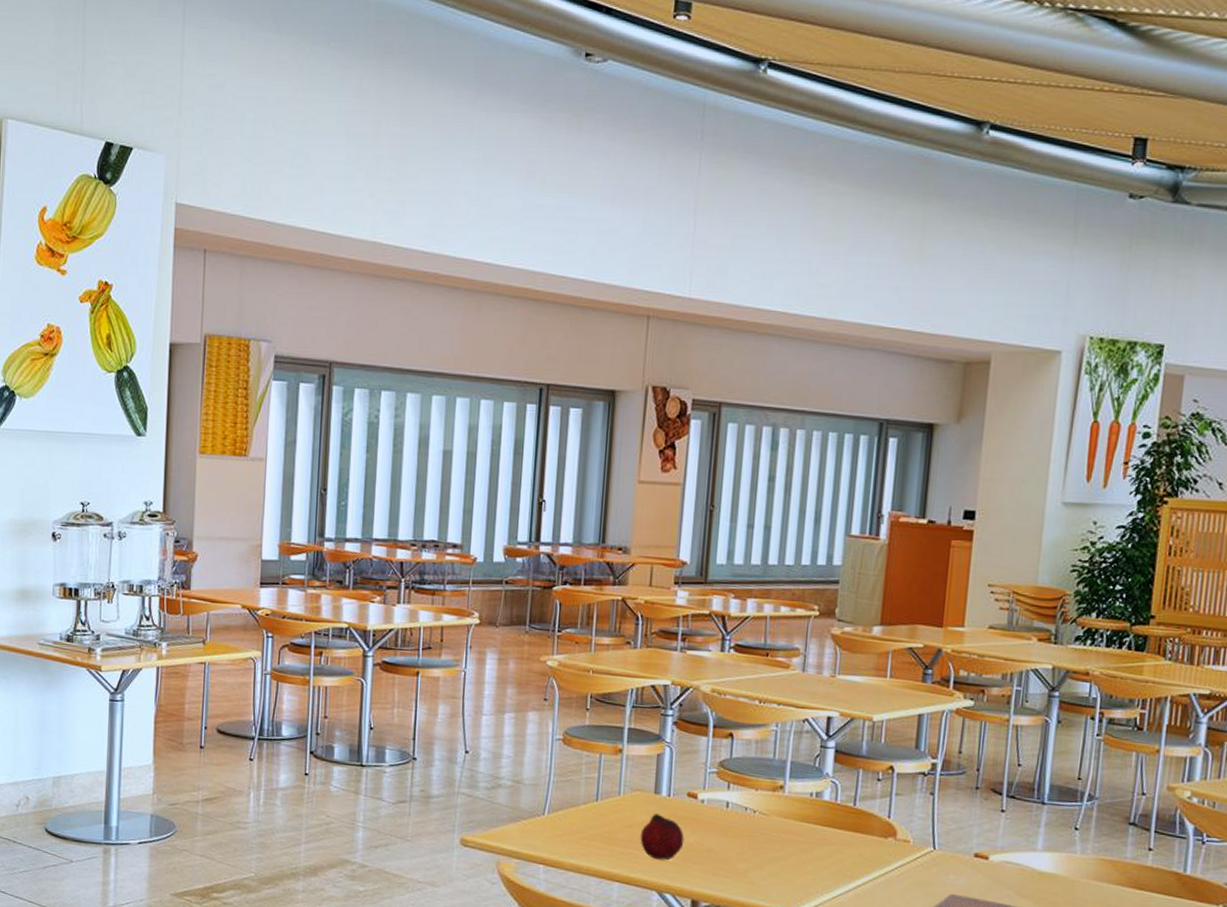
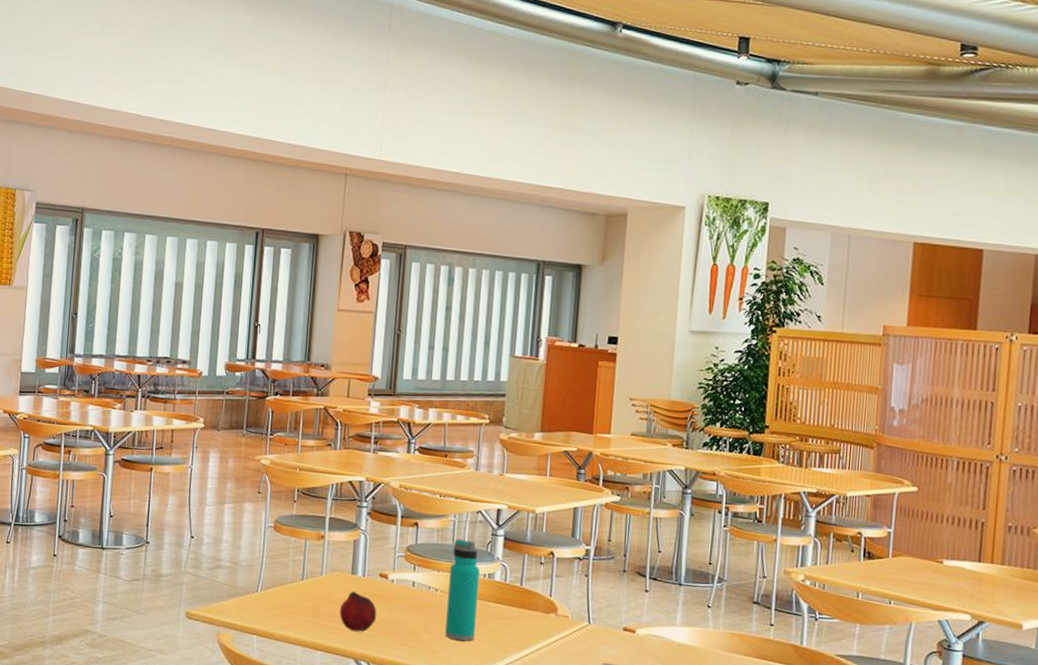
water bottle: none [764,752,806,870] -> present [445,539,480,641]

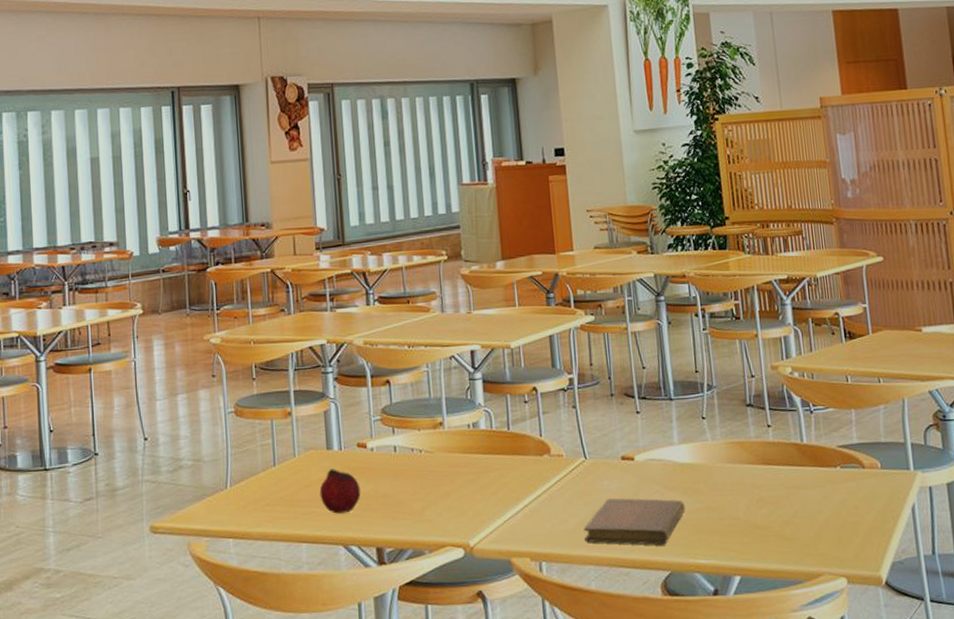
water bottle: present [445,539,480,641] -> none [430,390,469,503]

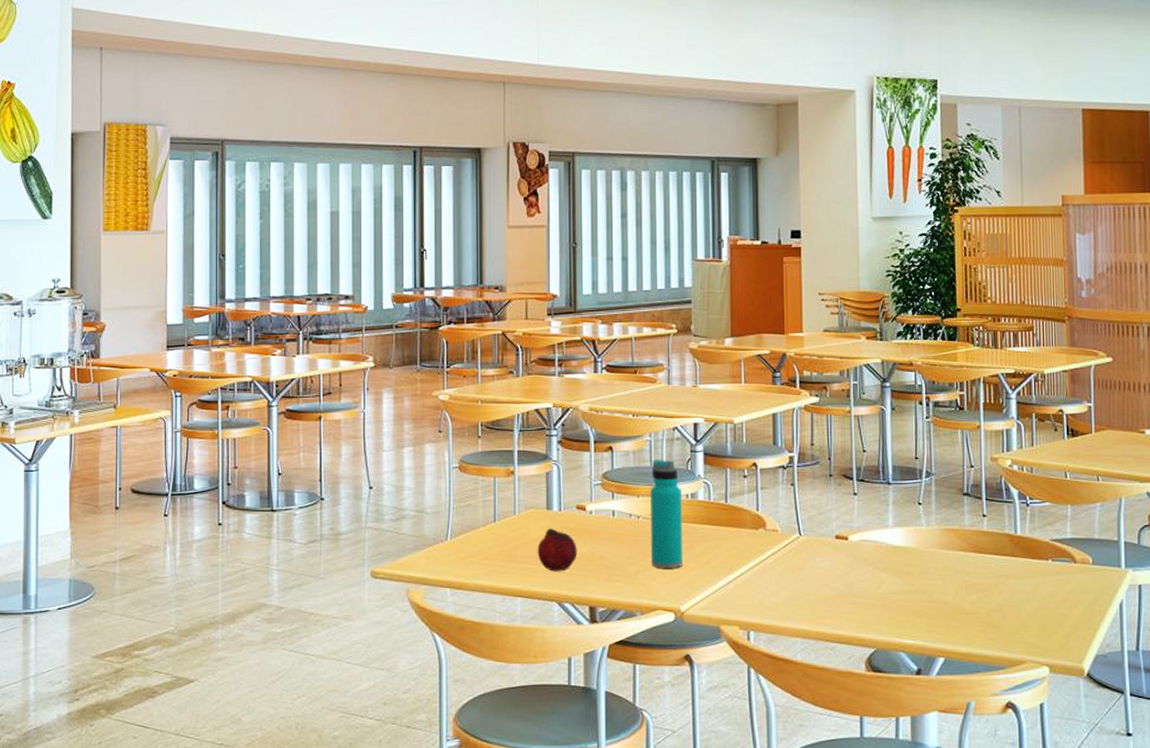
water bottle: none [430,390,469,503] -> present [650,460,682,568]
notebook: present [584,498,685,545] -> none [794,574,895,623]

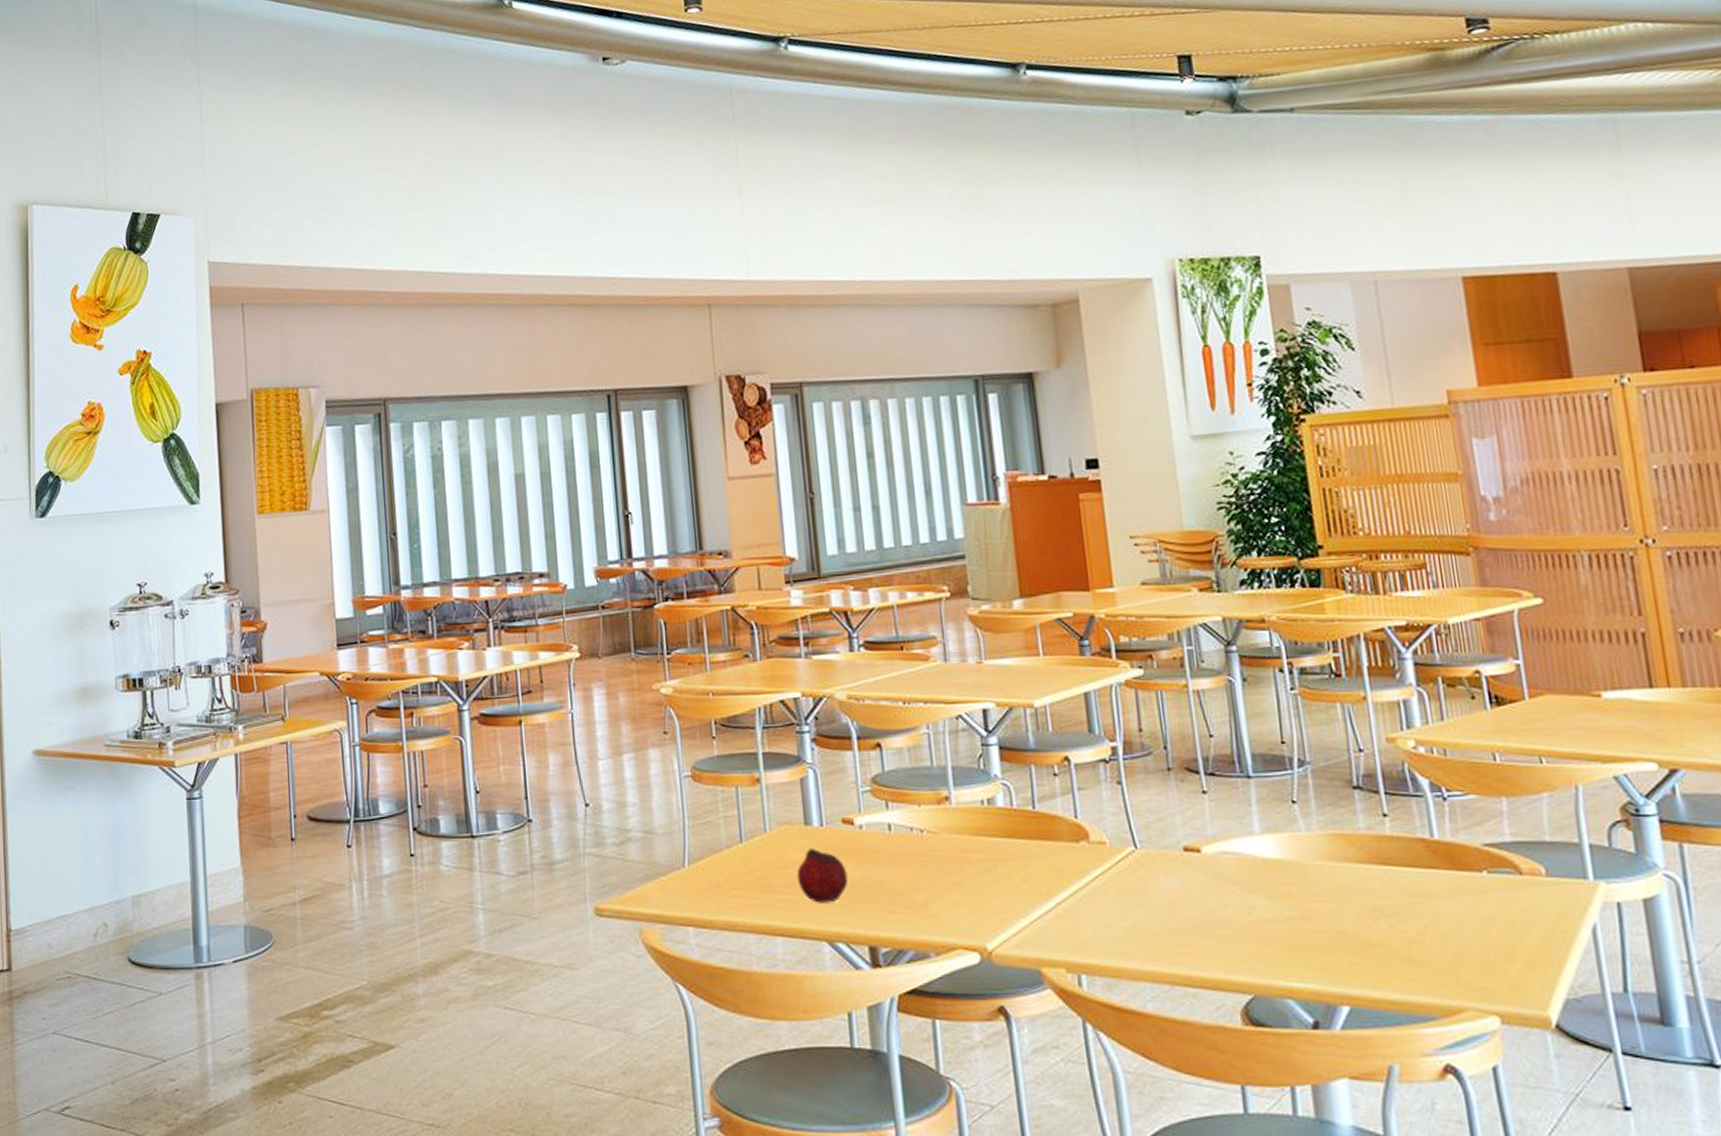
water bottle: present [650,460,682,568] -> none [933,757,984,895]

